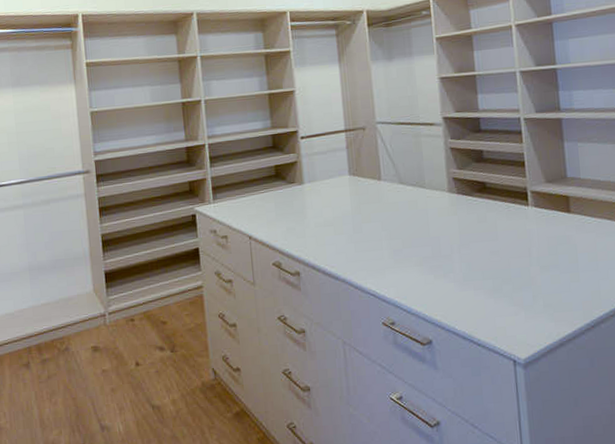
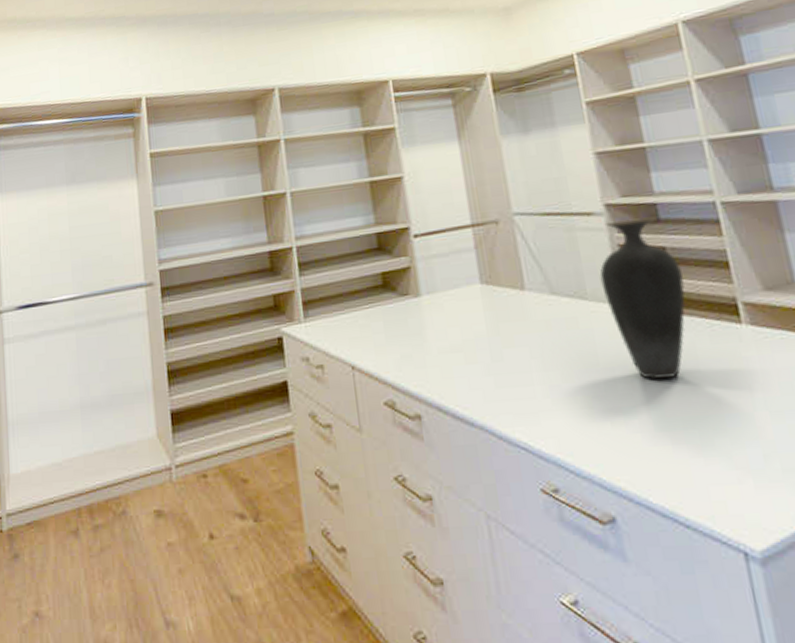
vase: none [435,128,493,245] -> present [599,217,685,379]

